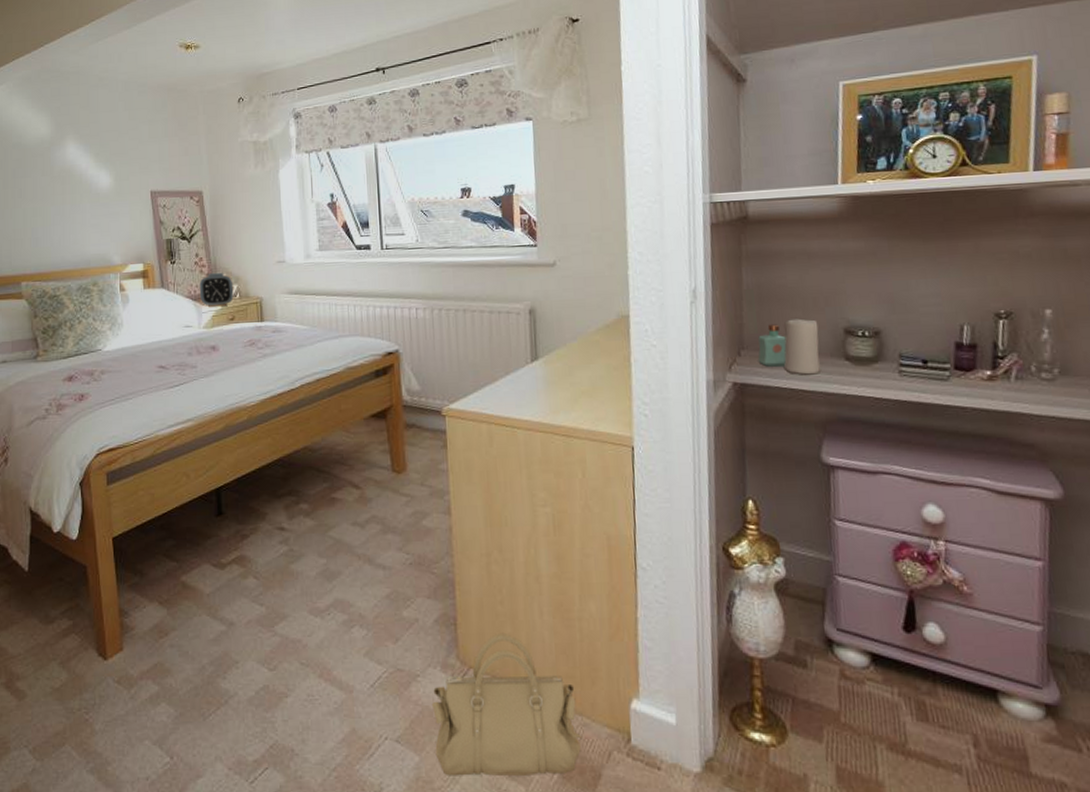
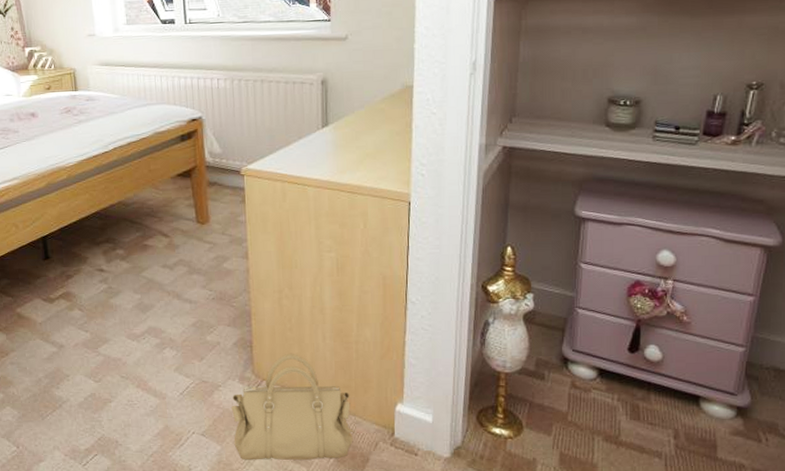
alarm clock: present [199,273,234,308] -> none [16,45,49,78]
perfume: present [758,324,787,368] -> none [527,94,554,134]
candle: present [783,318,820,376] -> none [549,89,585,141]

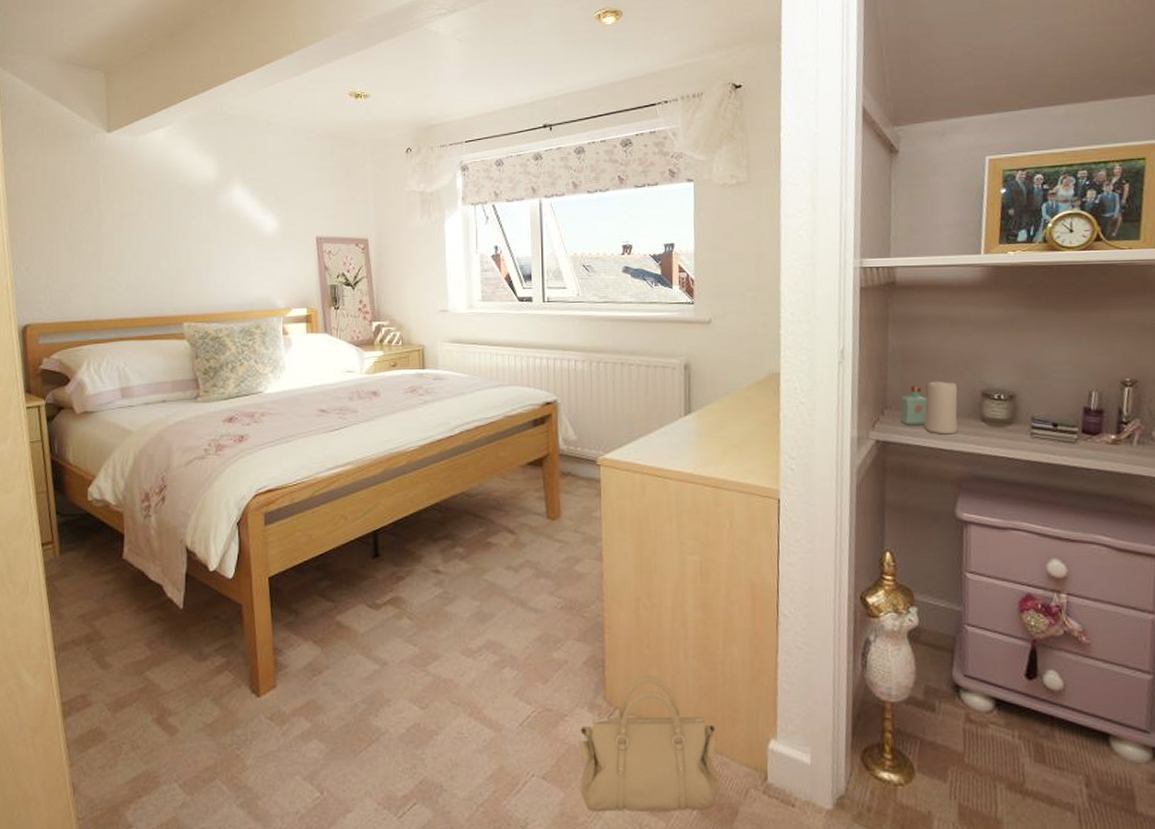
perfume: none [527,94,554,134] -> present [900,385,927,427]
candle: none [549,89,585,141] -> present [923,381,958,436]

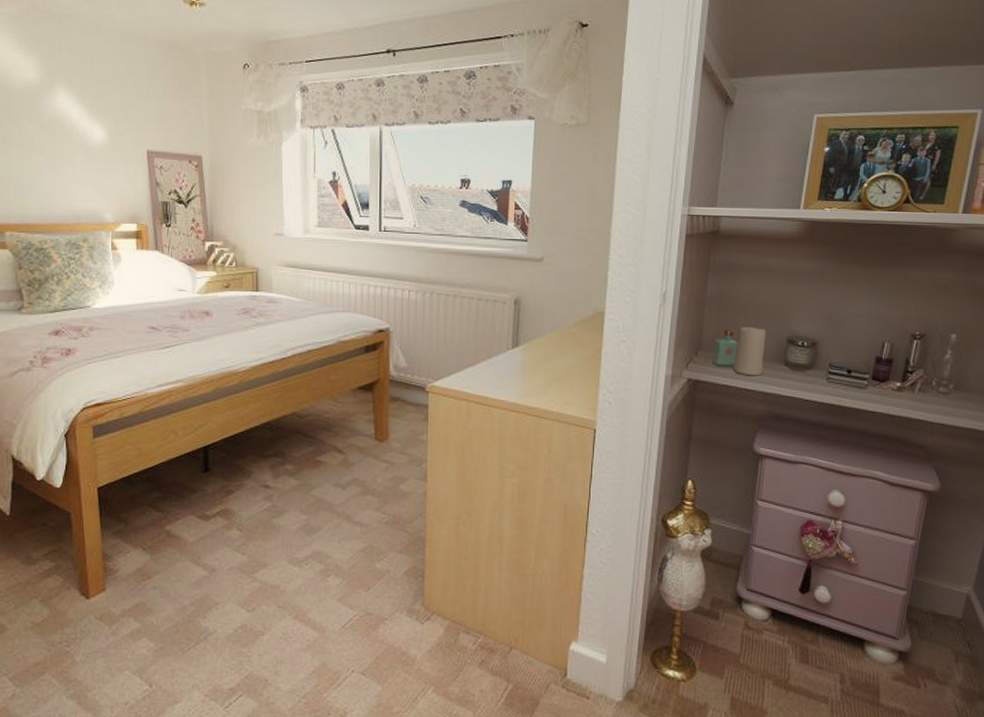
shoulder bag: present [578,676,722,812] -> none [396,585,526,703]

